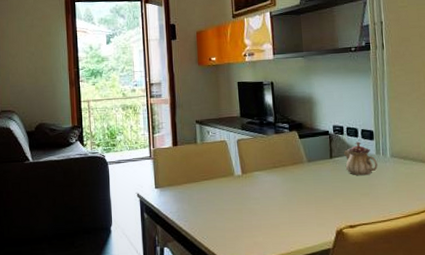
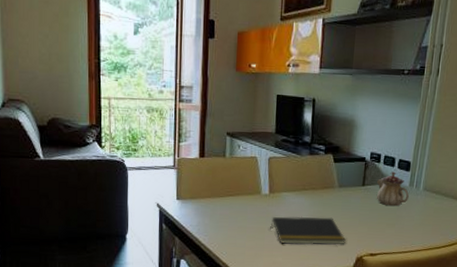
notepad: none [247,192,323,223] -> present [270,216,346,245]

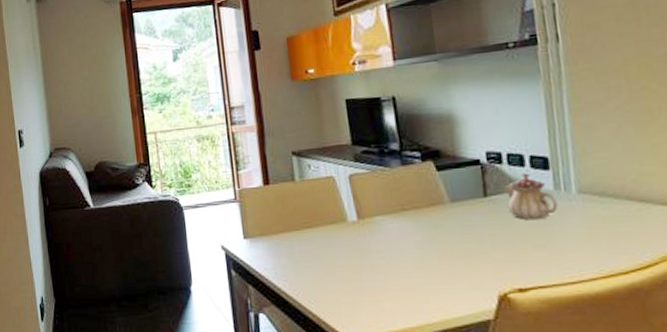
notepad: present [270,216,346,245] -> none [367,243,477,284]

